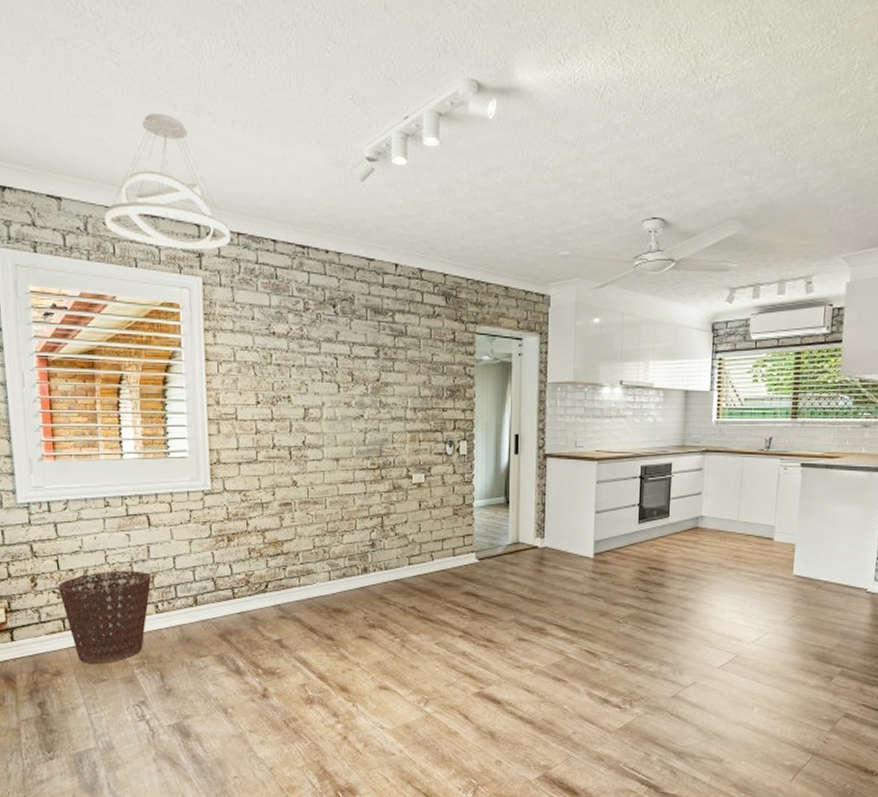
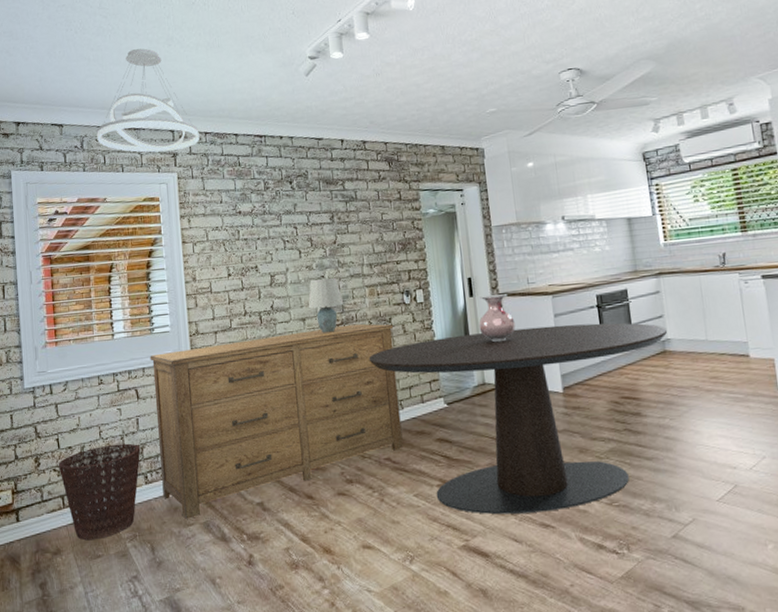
dresser: none [164,470,433,650] -> present [150,323,403,519]
table lamp: none [343,417,382,476] -> present [308,277,344,333]
dining table: none [403,492,703,667] -> present [369,323,668,515]
vase: none [520,455,557,502] -> present [479,294,516,342]

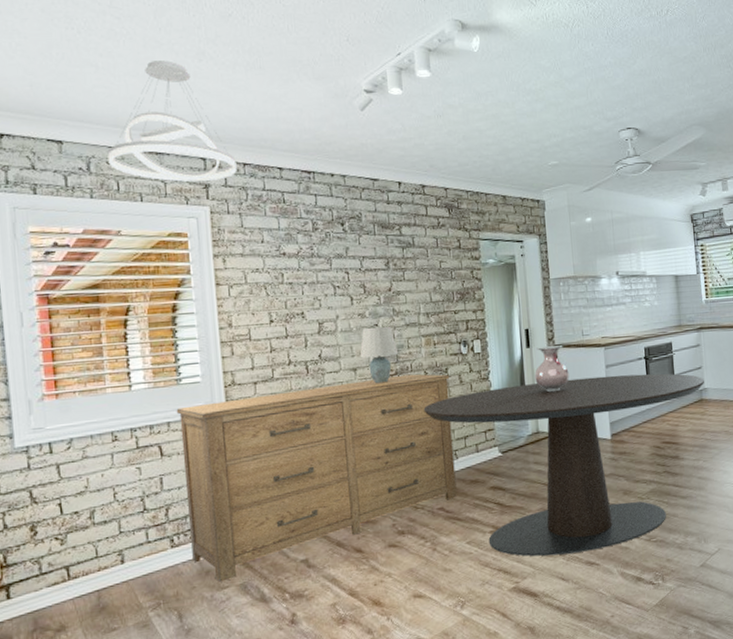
basket: present [58,443,141,541] -> none [61,505,166,613]

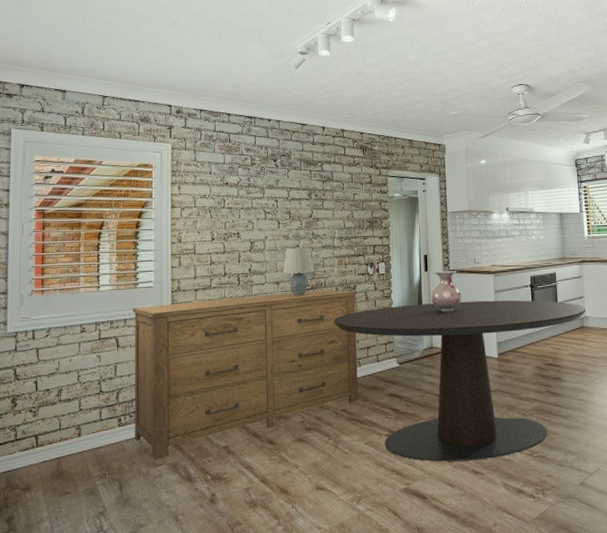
pendant light: present [107,60,237,182] -> none [98,29,195,124]

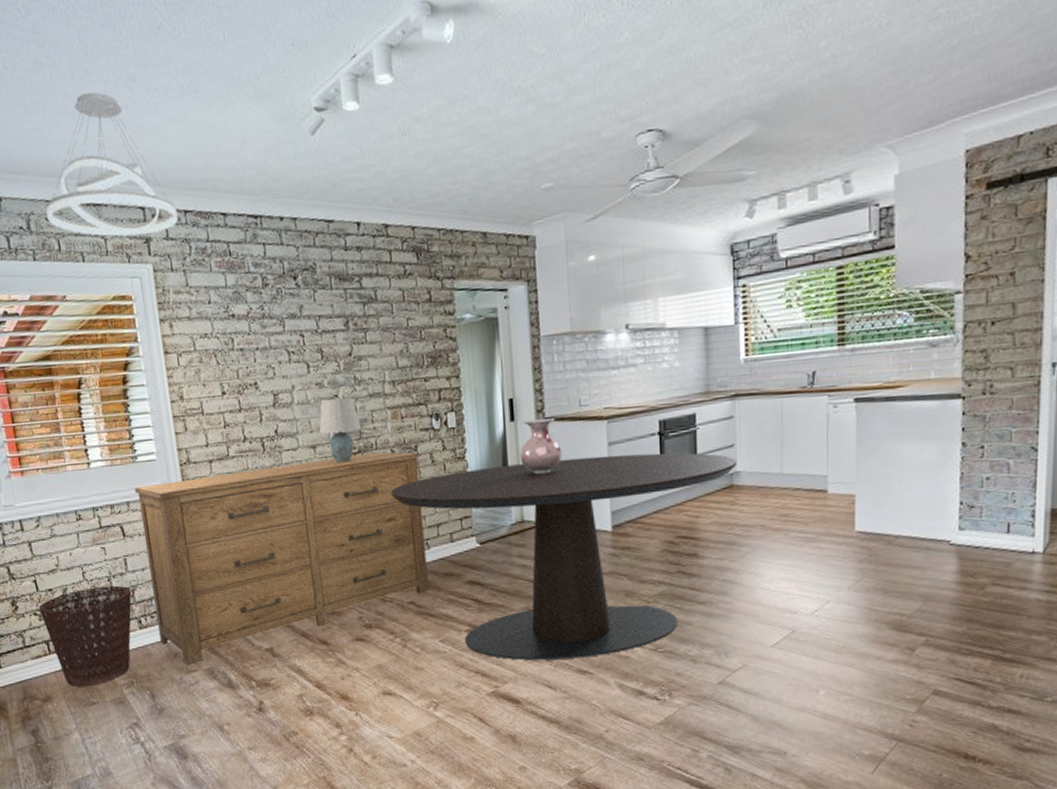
basket: none [34,388,117,478] -> present [38,585,132,687]
pendant light: none [98,29,195,124] -> present [45,92,178,237]

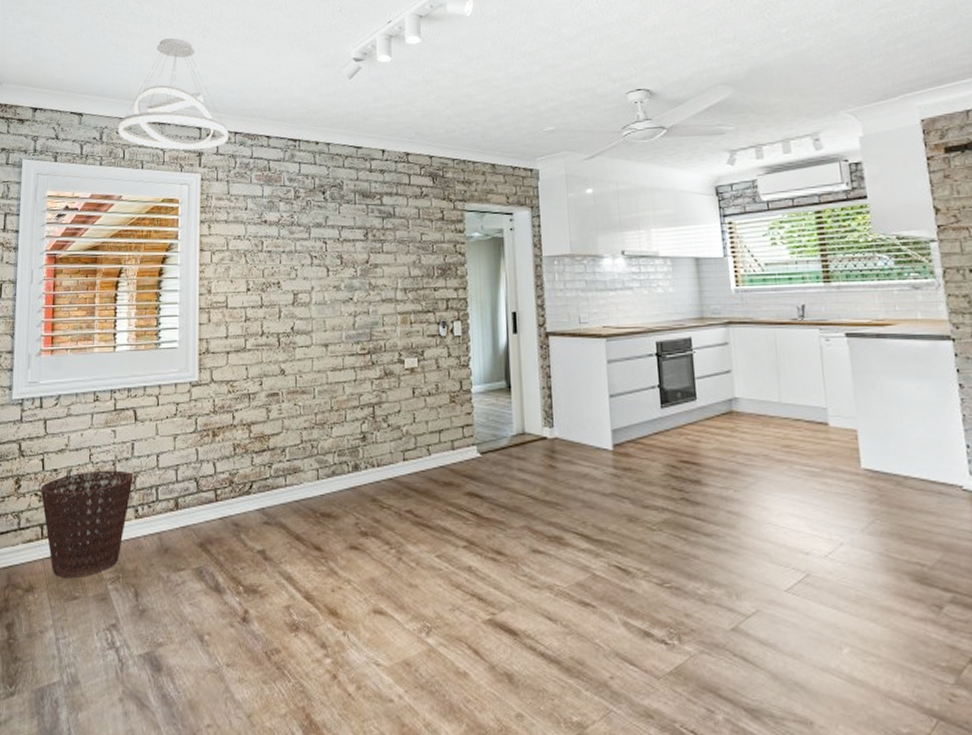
dresser: present [134,452,429,665] -> none [153,354,428,563]
table lamp: present [318,397,362,463] -> none [332,300,373,362]
dining table: present [390,453,738,661] -> none [396,373,736,588]
vase: present [520,418,562,474] -> none [522,333,563,386]

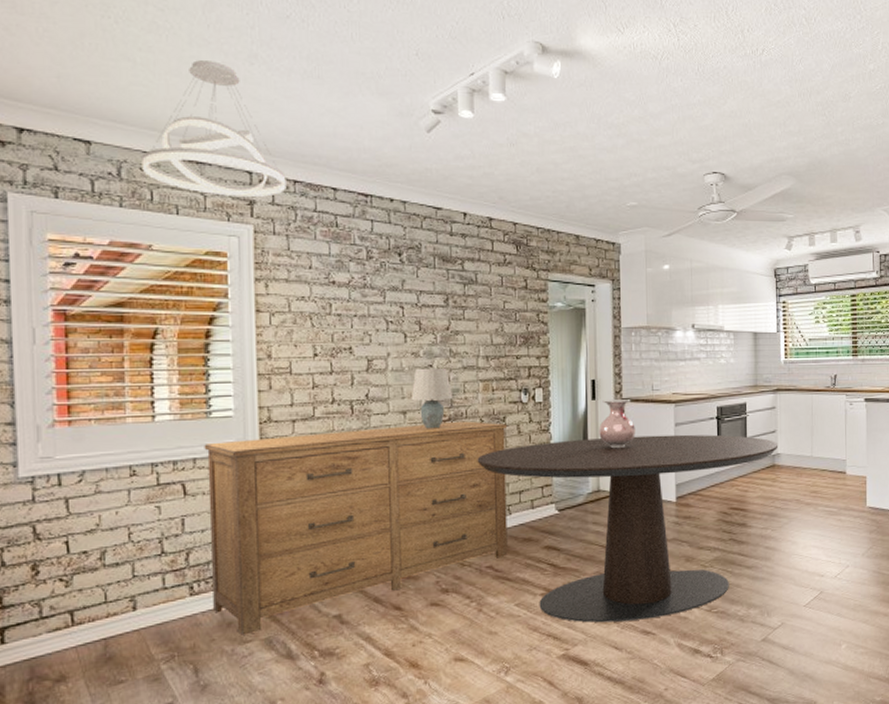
basket: present [40,470,134,579] -> none [66,548,186,664]
dresser: none [153,354,428,563] -> present [204,421,508,635]
table lamp: none [332,300,373,362] -> present [410,367,454,429]
dining table: none [396,373,736,588] -> present [477,434,779,623]
vase: none [522,333,563,386] -> present [599,399,636,448]

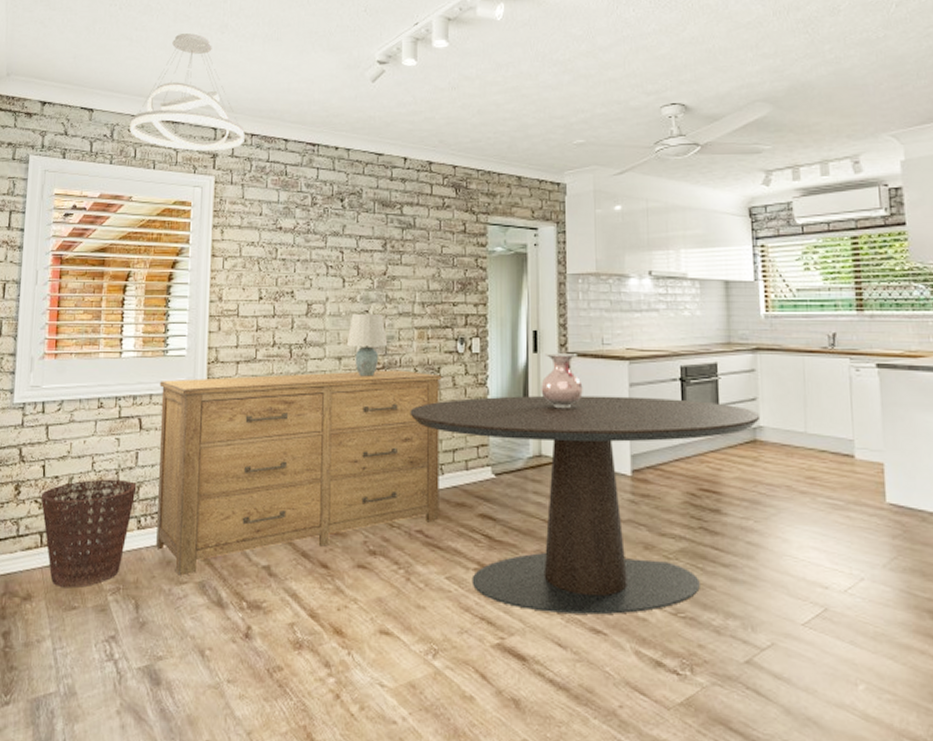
basket: none [66,548,186,664] -> present [40,479,137,588]

